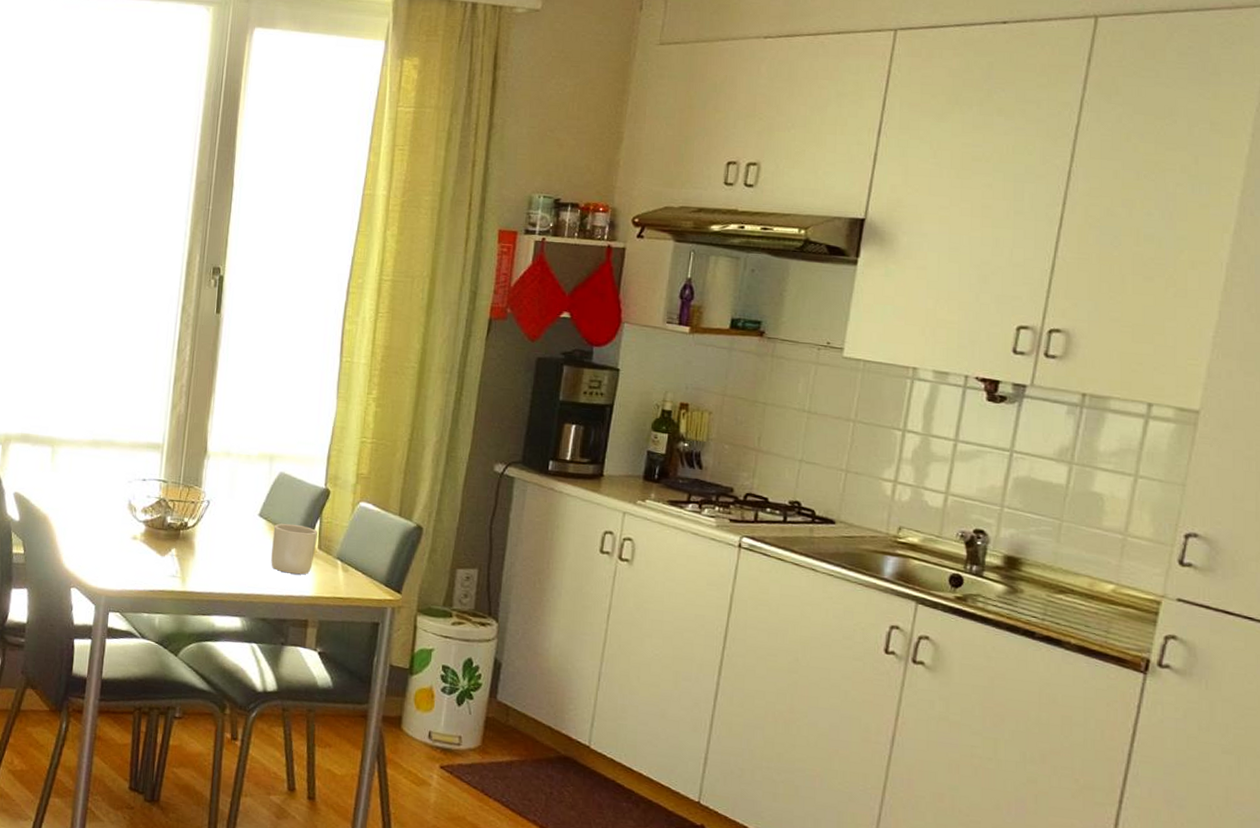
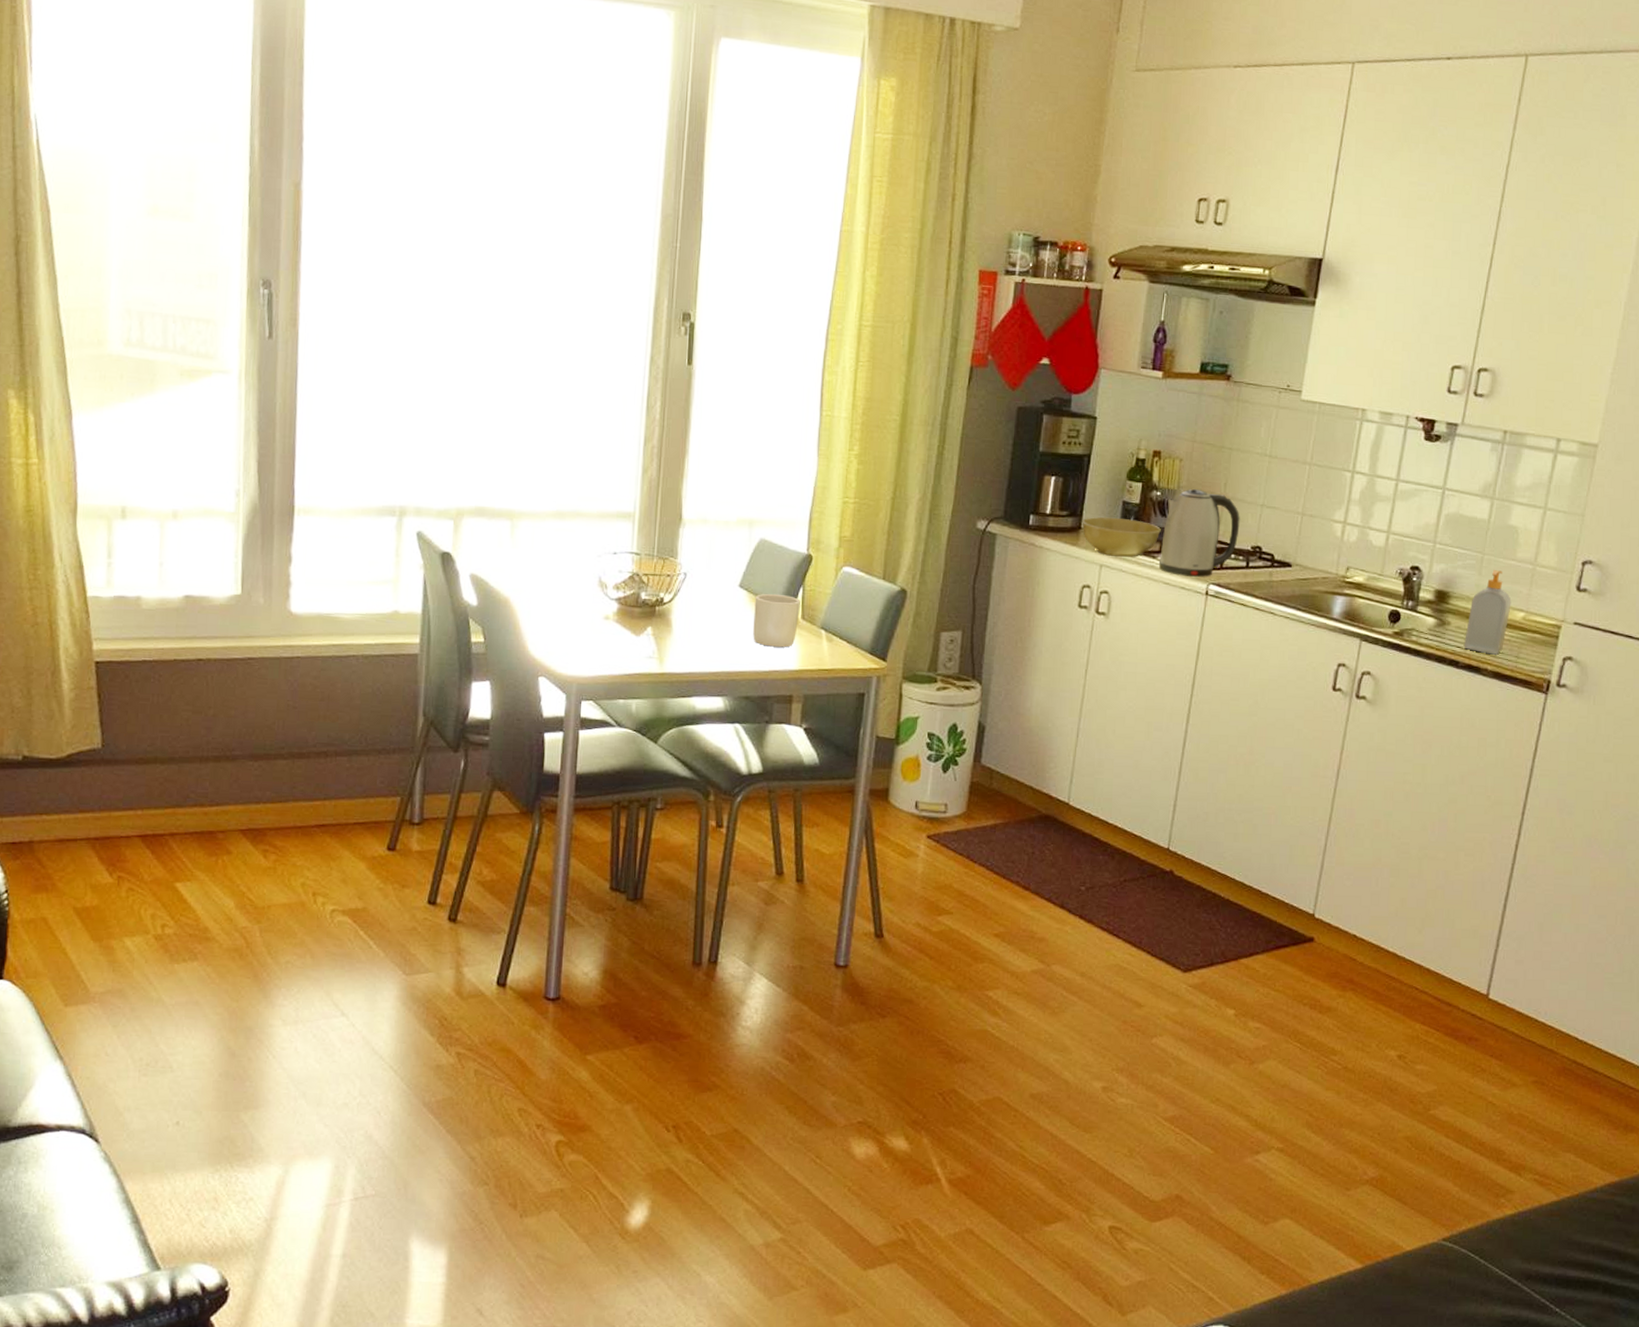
bowl: none [604,465,689,507] -> present [1082,516,1161,558]
kettle: none [687,441,776,530] -> present [1159,489,1240,578]
soap bottle: none [1040,537,1098,628] -> present [1463,569,1512,655]

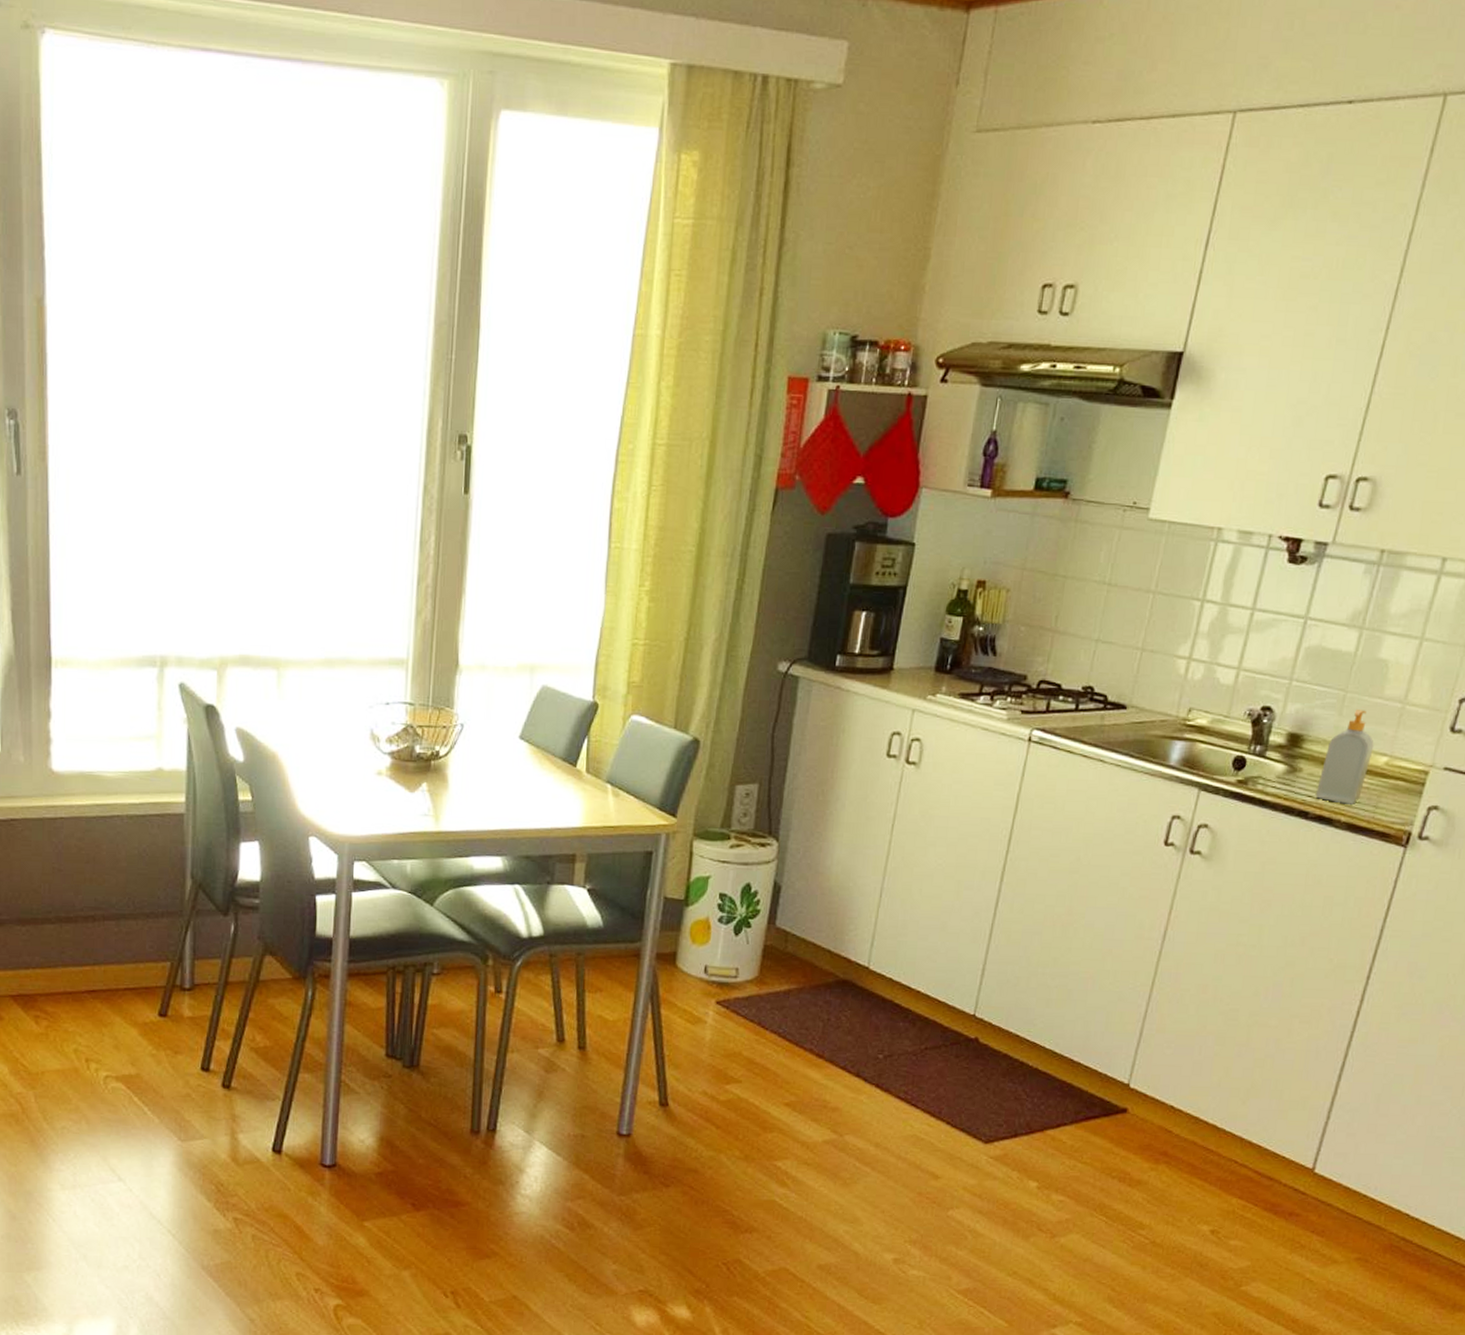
mug: present [753,593,801,648] -> none [534,745,585,803]
bowl: present [1082,516,1161,558] -> none [894,655,982,702]
kettle: present [1159,489,1240,578] -> none [978,623,1072,723]

